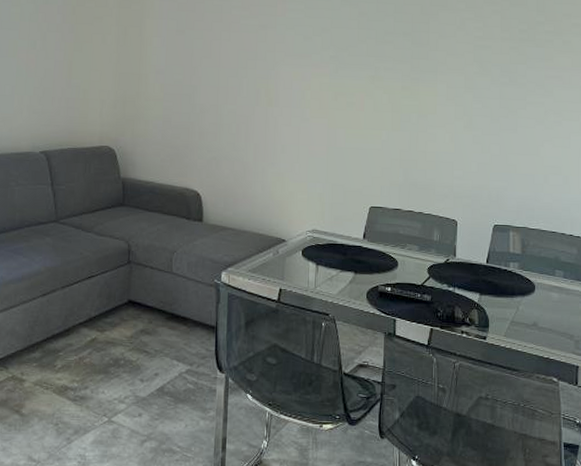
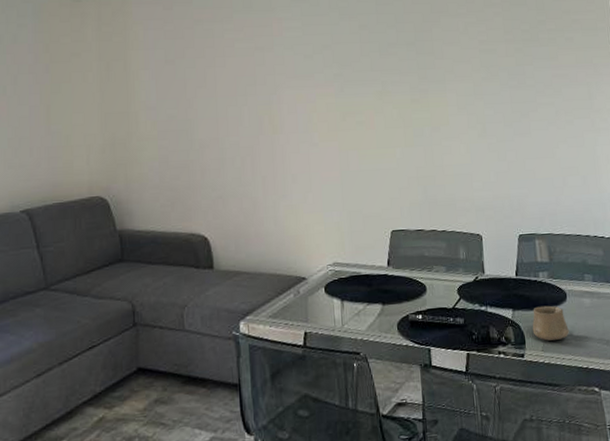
cup: none [497,294,534,328] -> present [532,305,569,341]

